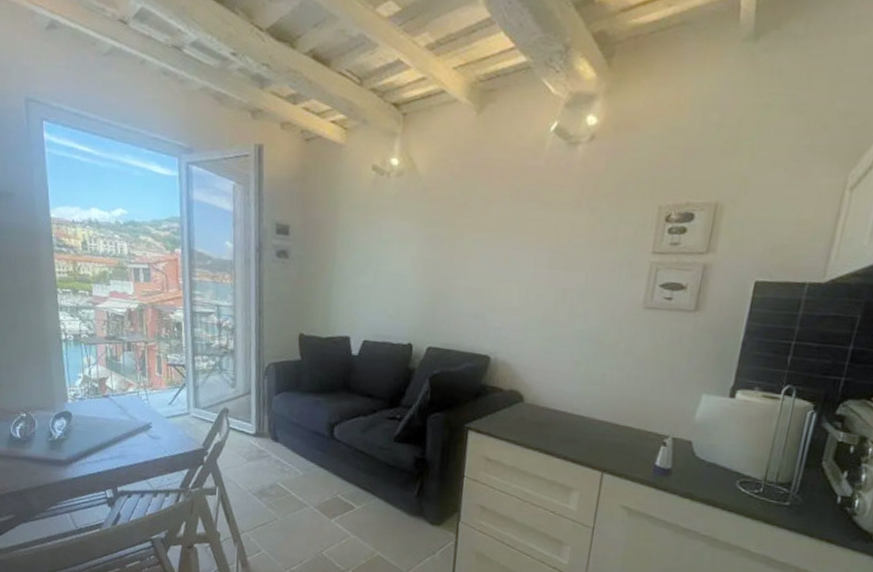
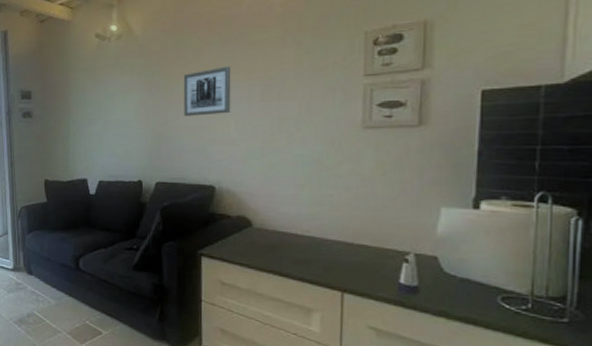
wall art: none [465,224,521,278] -> present [183,66,231,116]

